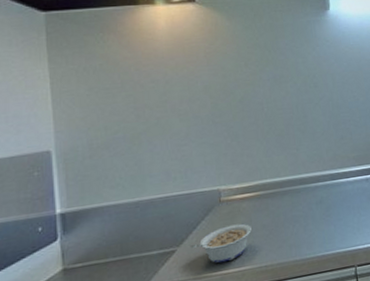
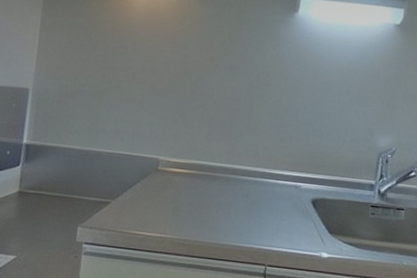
legume: present [188,223,252,264] -> none [121,193,179,226]

